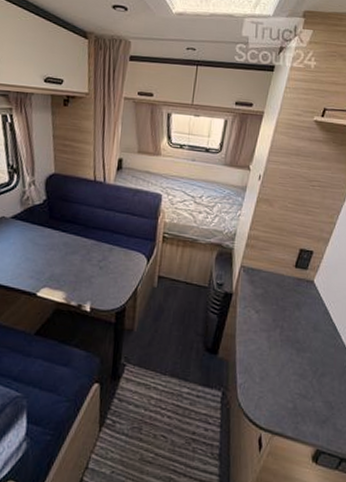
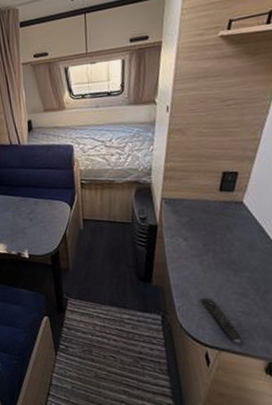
remote control: none [262,376,296,427] -> present [200,297,242,343]

